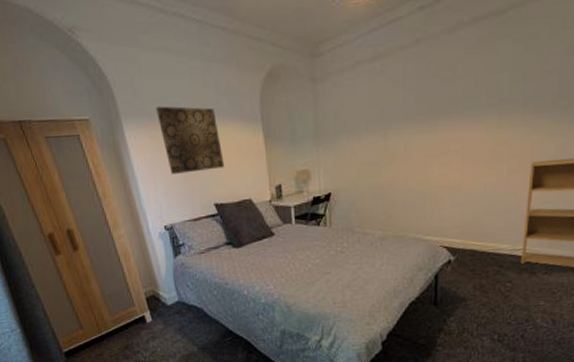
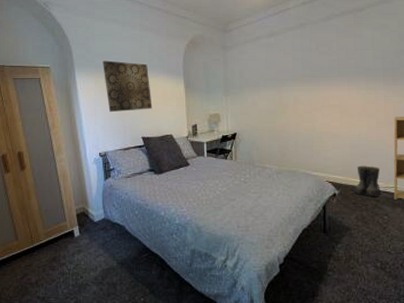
boots: none [473,224,506,262] -> present [354,165,381,196]

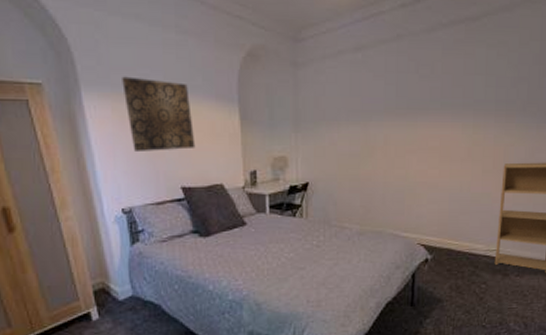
boots: present [354,165,381,196] -> none [450,224,481,262]

